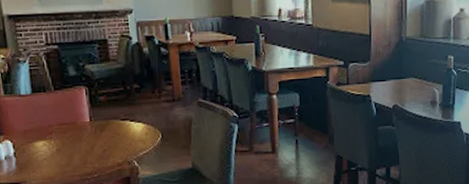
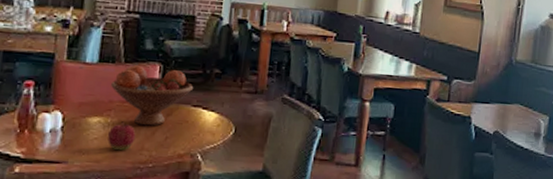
fruit bowl: none [46,90,119,143] -> present [110,65,194,126]
apple: none [54,141,78,167] -> present [108,121,136,151]

